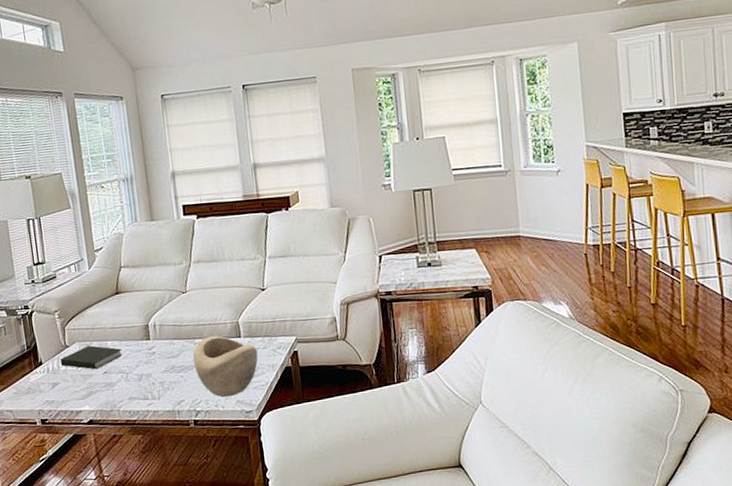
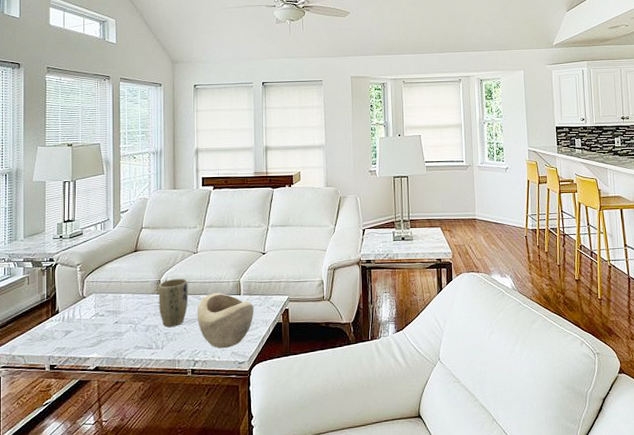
book: present [60,345,123,370] -> none [76,297,134,320]
plant pot: none [147,321,182,376] -> present [158,278,189,327]

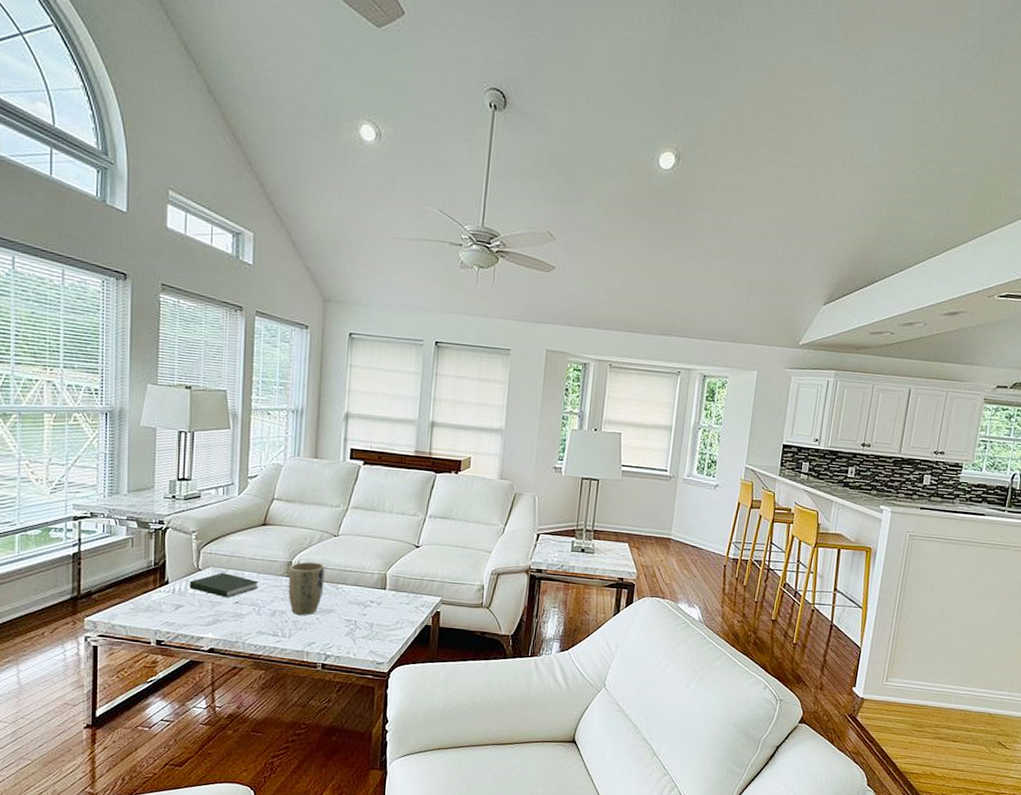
book: none [76,297,134,320] -> present [189,573,259,598]
decorative bowl: present [198,293,254,348] -> none [333,583,400,645]

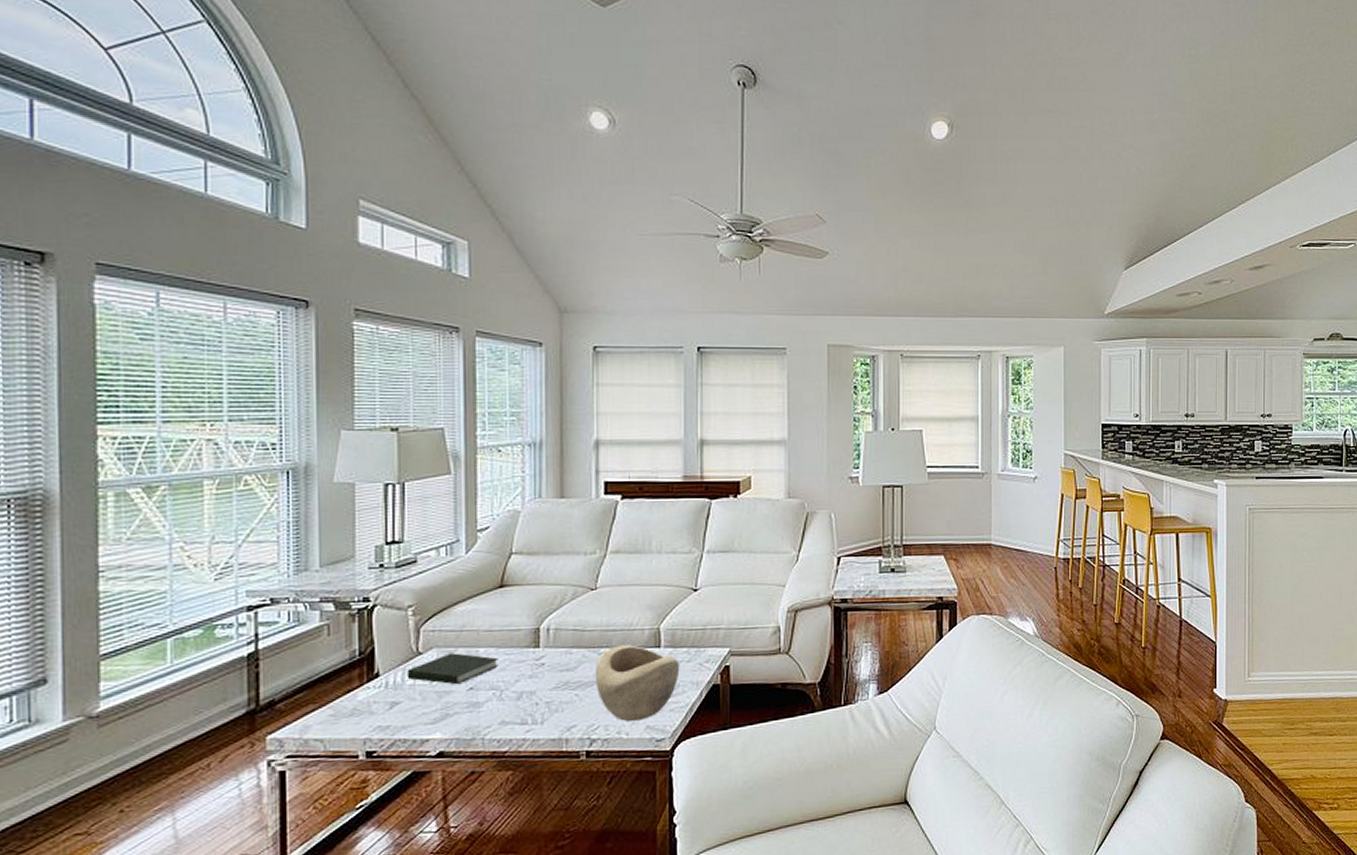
plant pot: present [288,561,325,615] -> none [536,624,582,694]
decorative bowl: none [333,583,400,645] -> present [596,645,680,721]

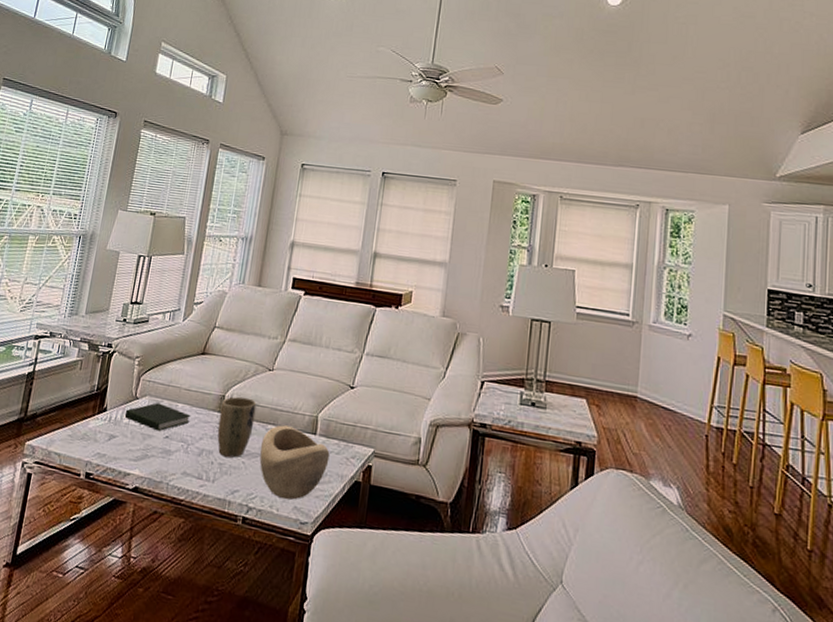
plant pot: none [536,624,582,694] -> present [217,396,257,458]

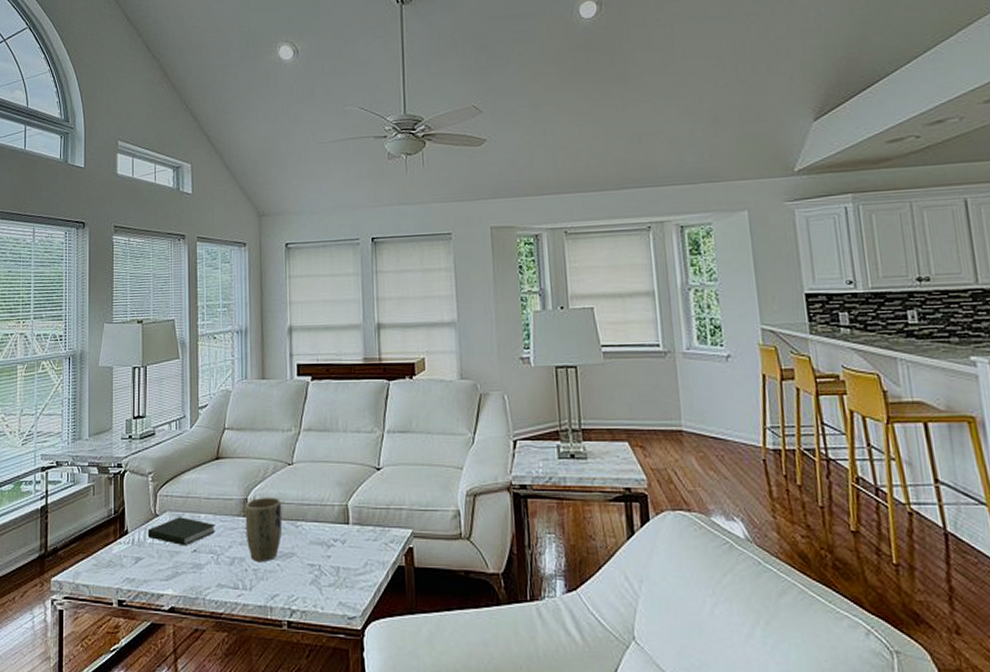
decorative bowl: present [260,425,330,500] -> none [294,519,367,595]

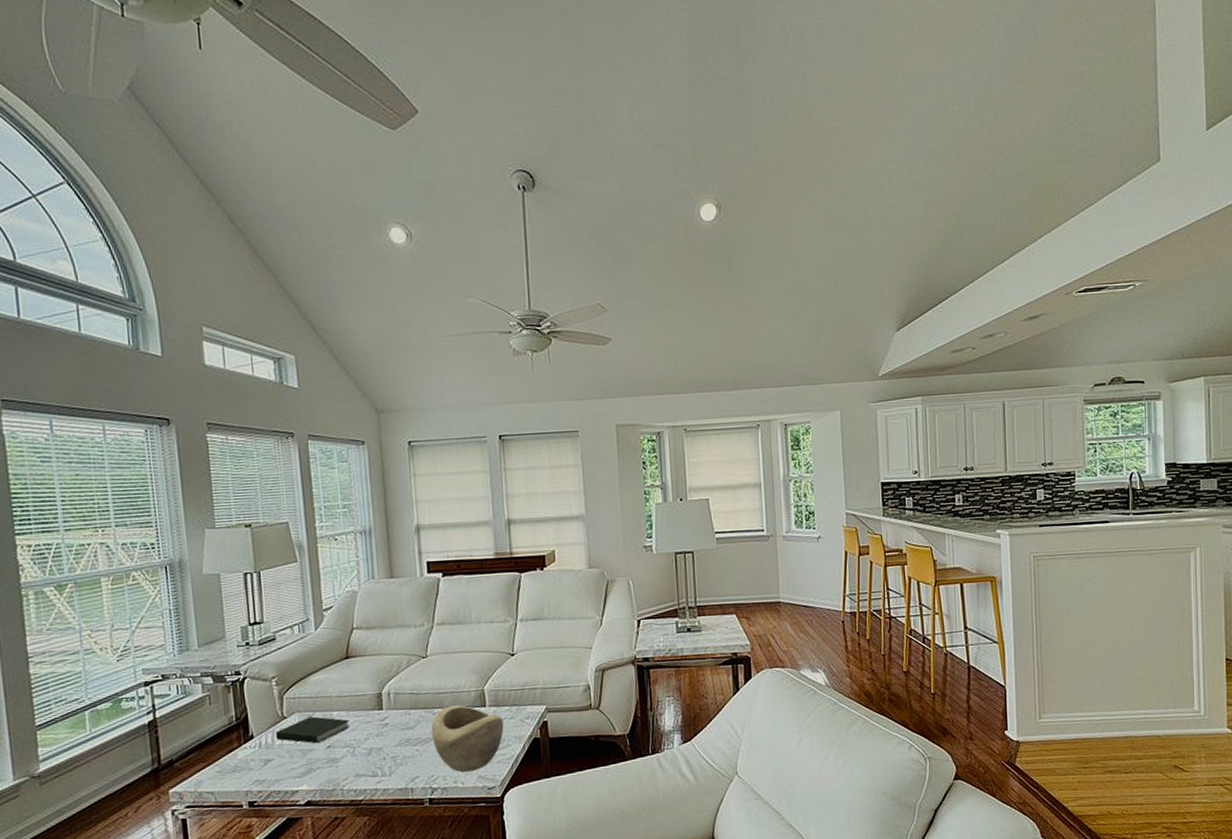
plant pot: present [245,497,283,561] -> none [379,689,420,749]
decorative bowl: none [294,519,367,595] -> present [431,705,504,772]

